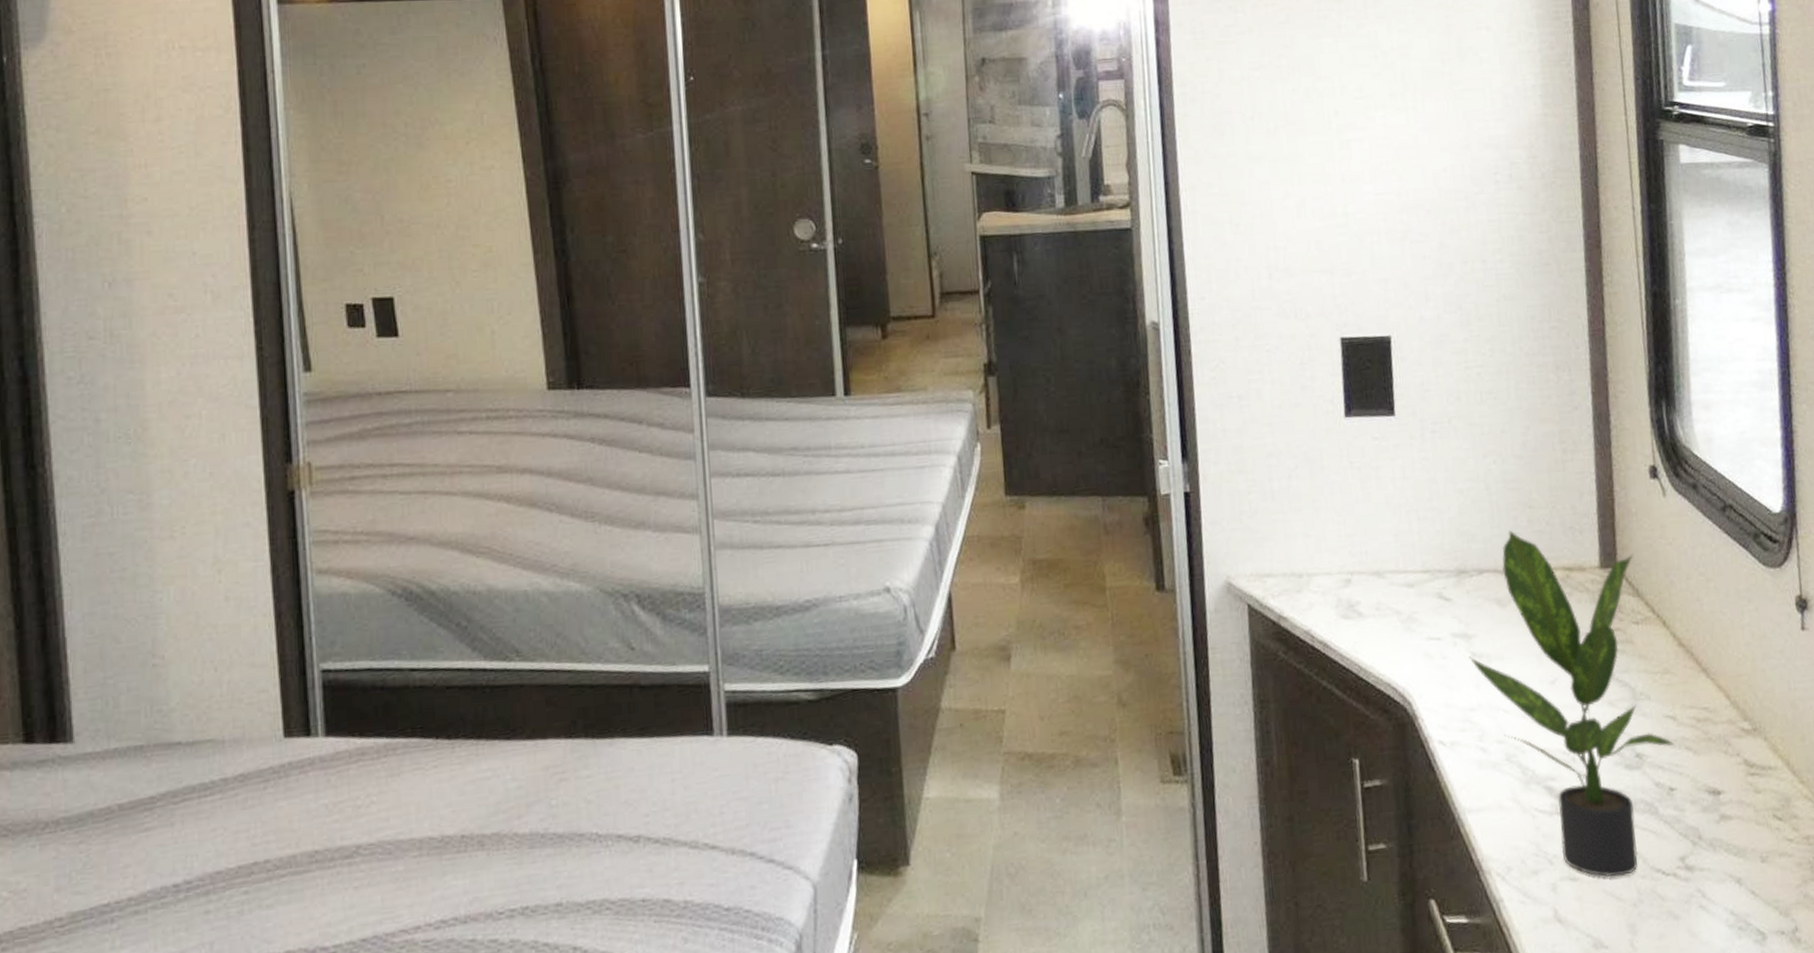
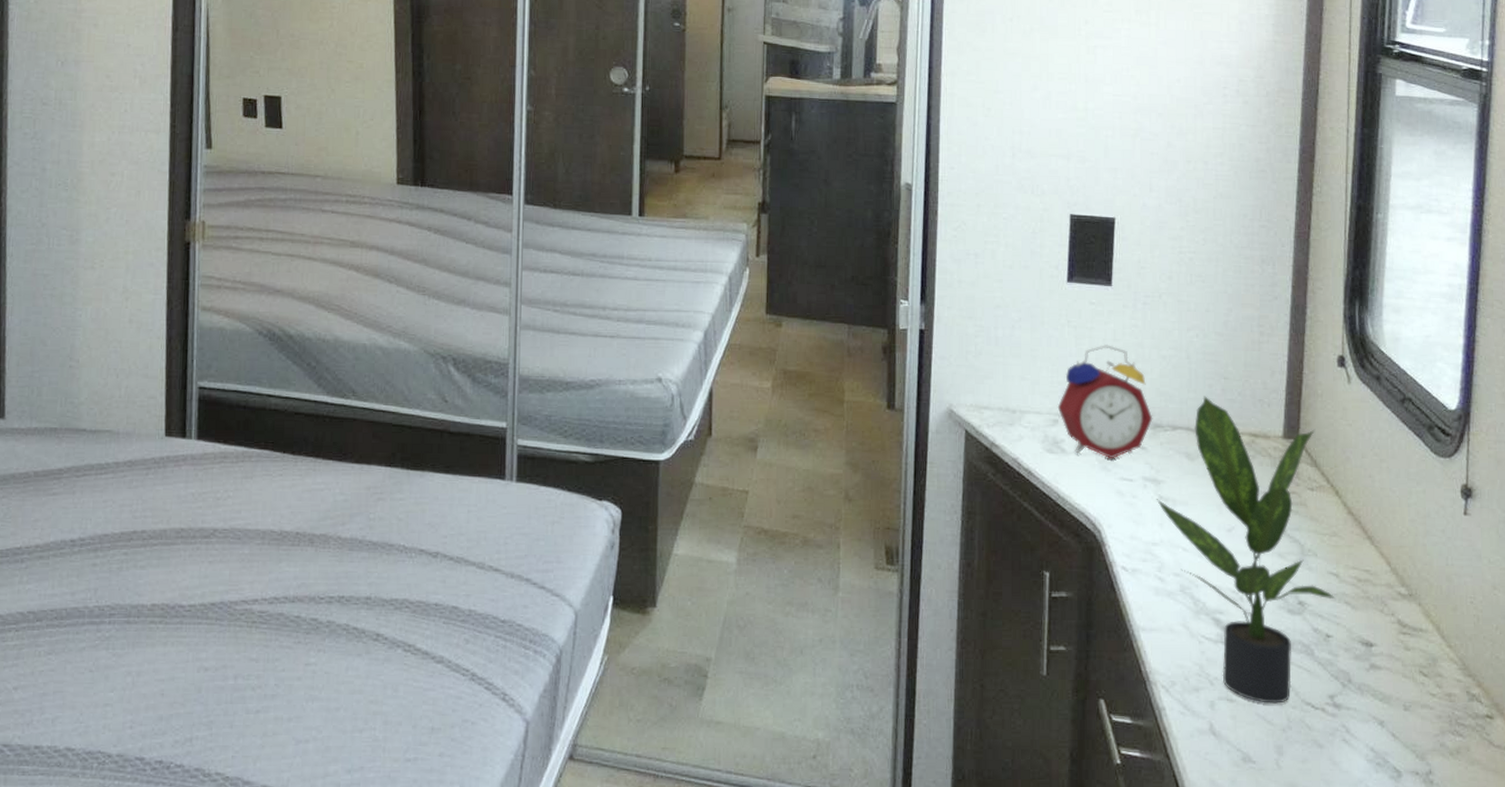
alarm clock: none [1348,483,1456,617] -> present [1057,343,1153,459]

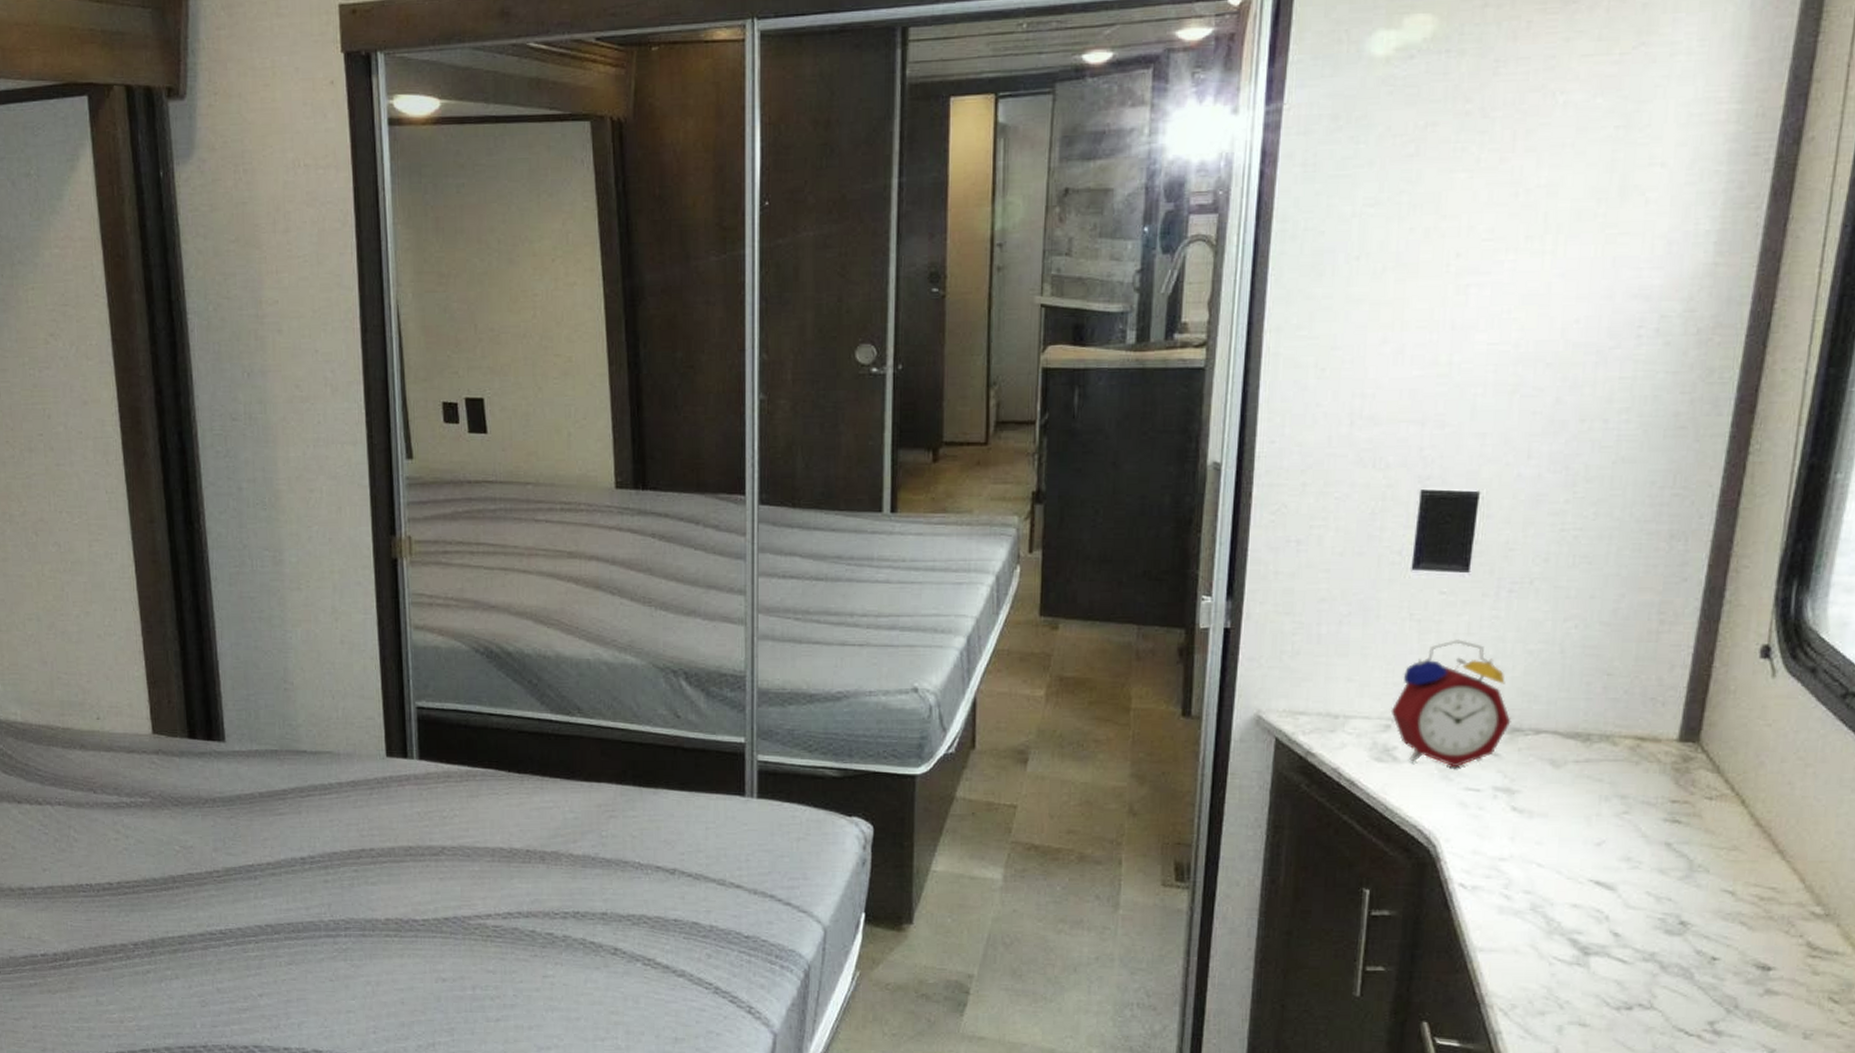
potted plant: present [1156,396,1335,704] -> none [1508,695,1728,1029]

